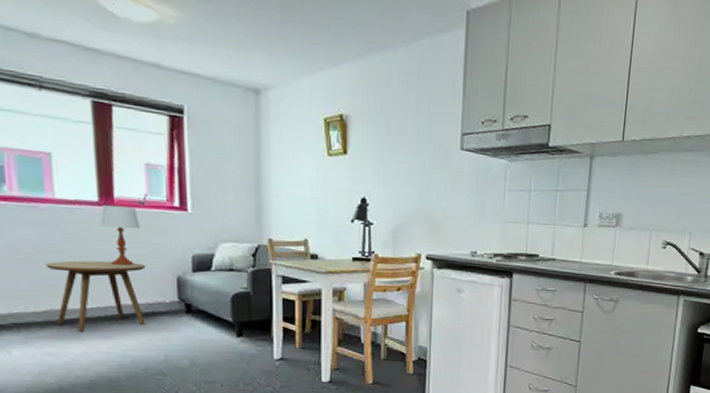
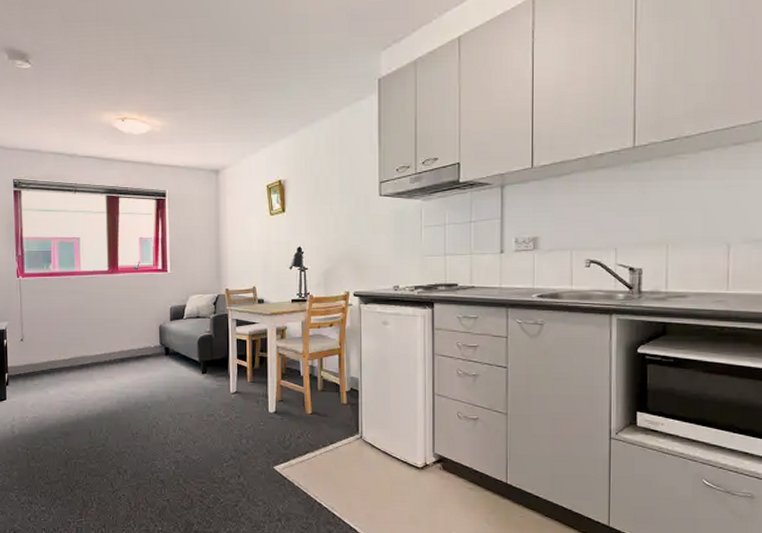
side table: present [45,260,146,332] -> none [73,316,138,374]
table lamp: present [99,205,140,266] -> none [108,273,135,320]

